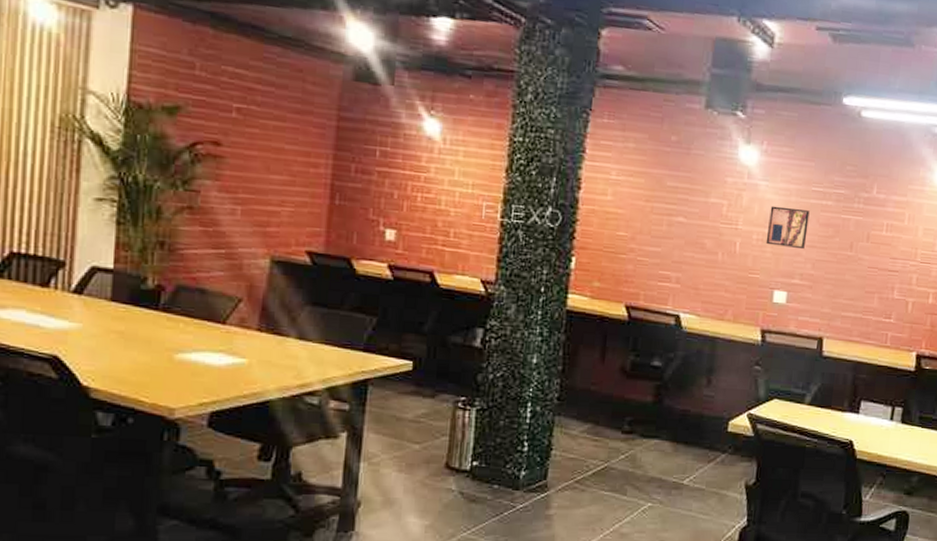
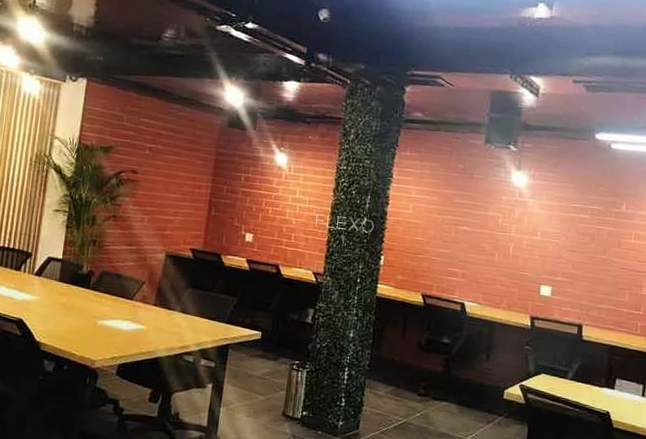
wall art: present [765,205,810,250] -> none [533,218,570,253]

